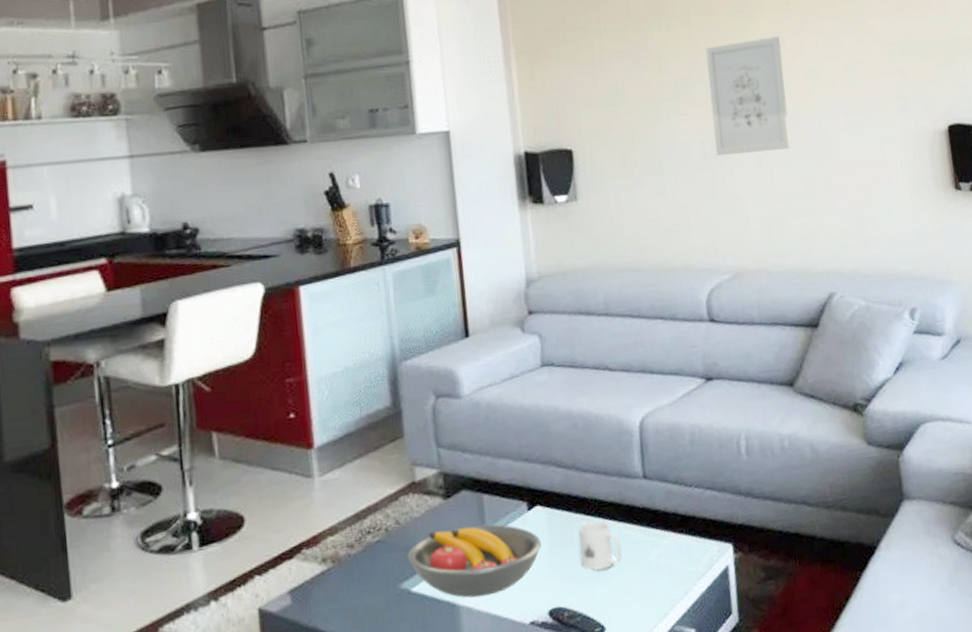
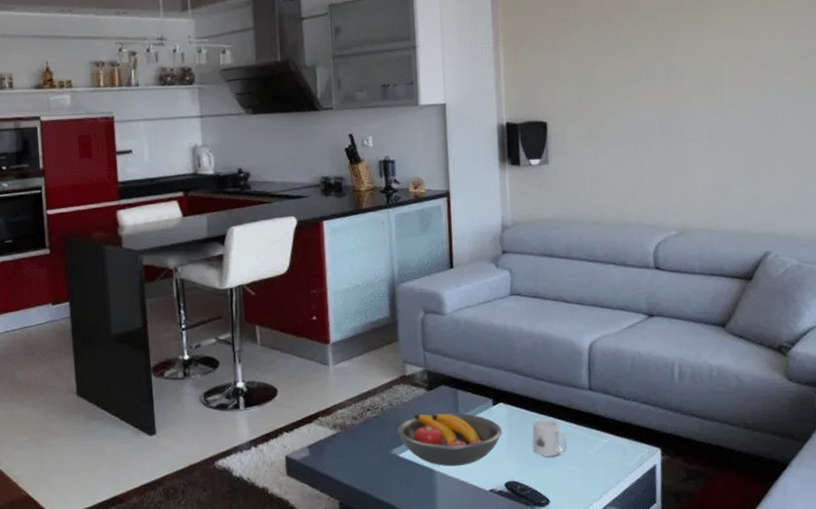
wall art: present [705,36,791,156] -> none [669,29,741,131]

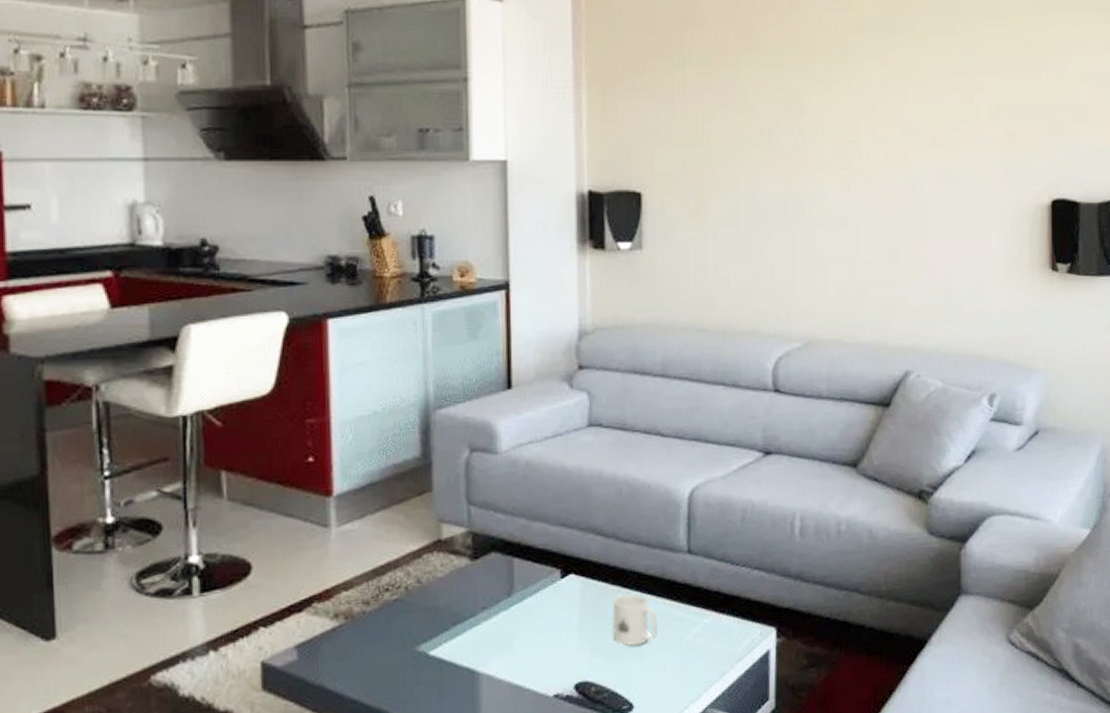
fruit bowl: present [397,412,503,467] -> none [428,589,573,666]

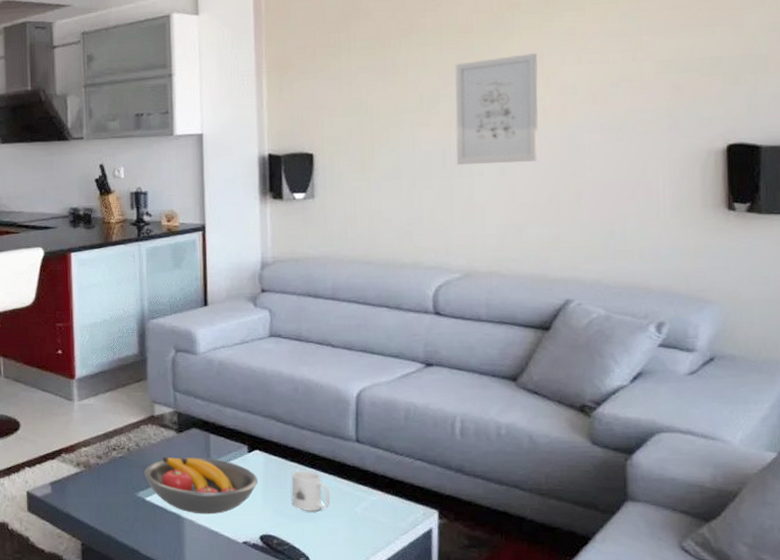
fruit bowl: none [428,589,573,666] -> present [144,456,258,515]
wall art: none [797,86,881,212] -> present [454,53,539,165]

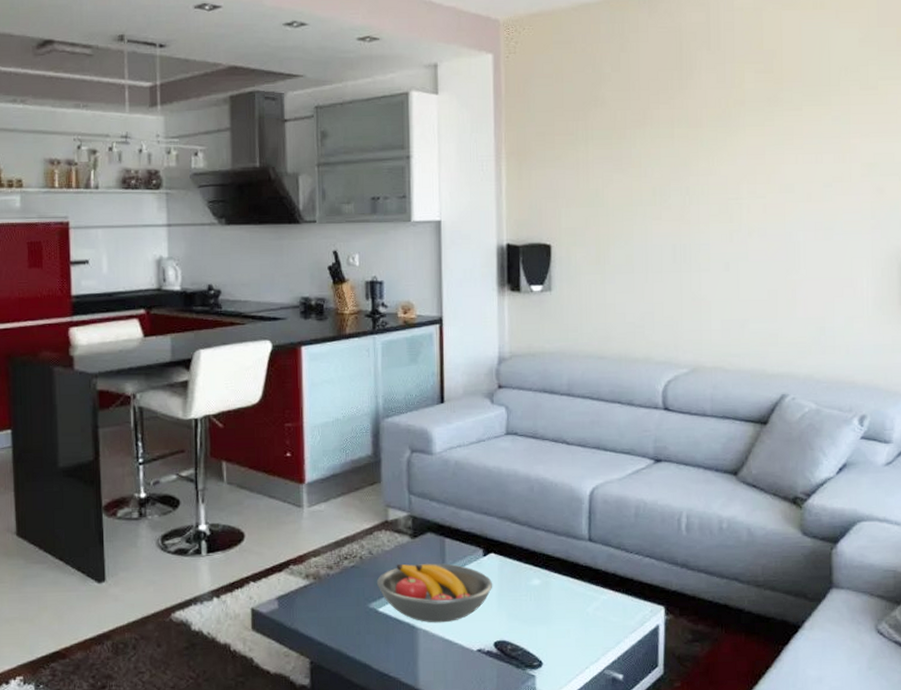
mug: present [291,469,331,511] -> none [526,571,564,614]
wall art: present [454,53,539,165] -> none [685,151,761,259]

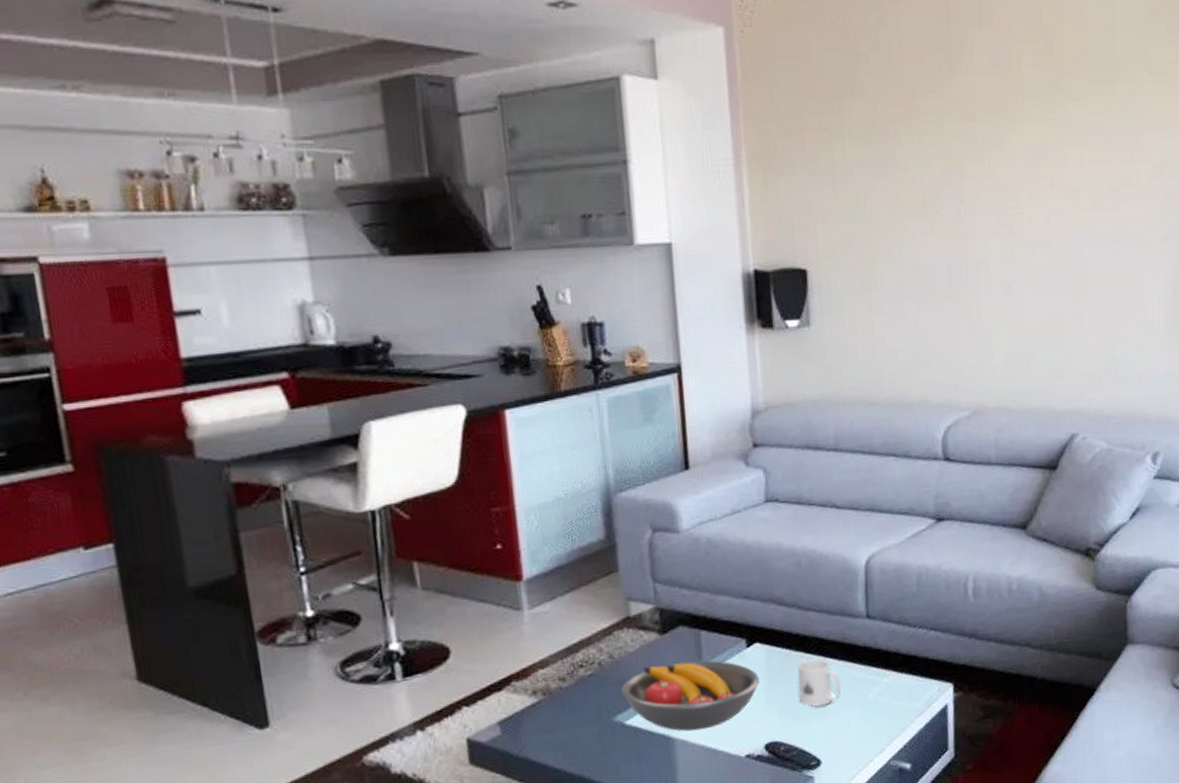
mug: none [526,571,564,614] -> present [798,658,842,708]

